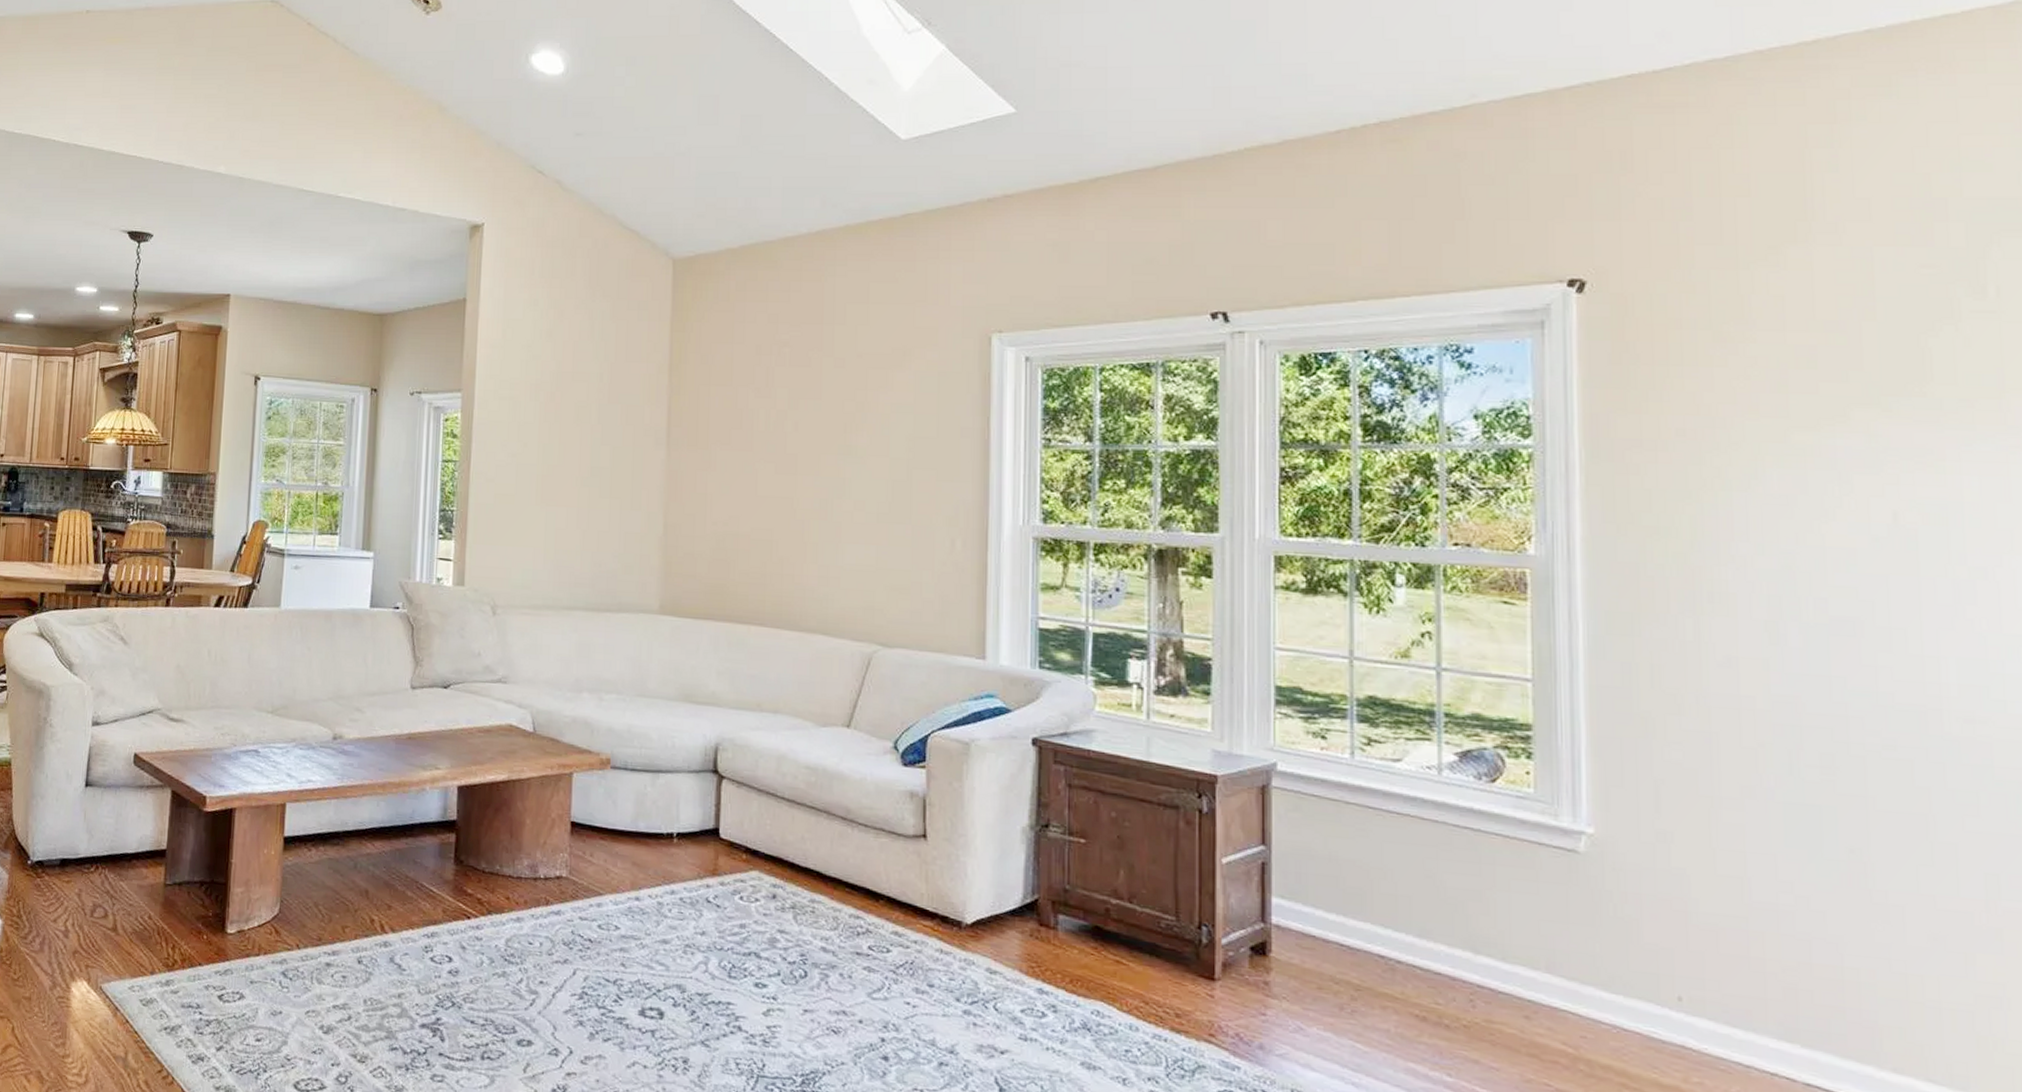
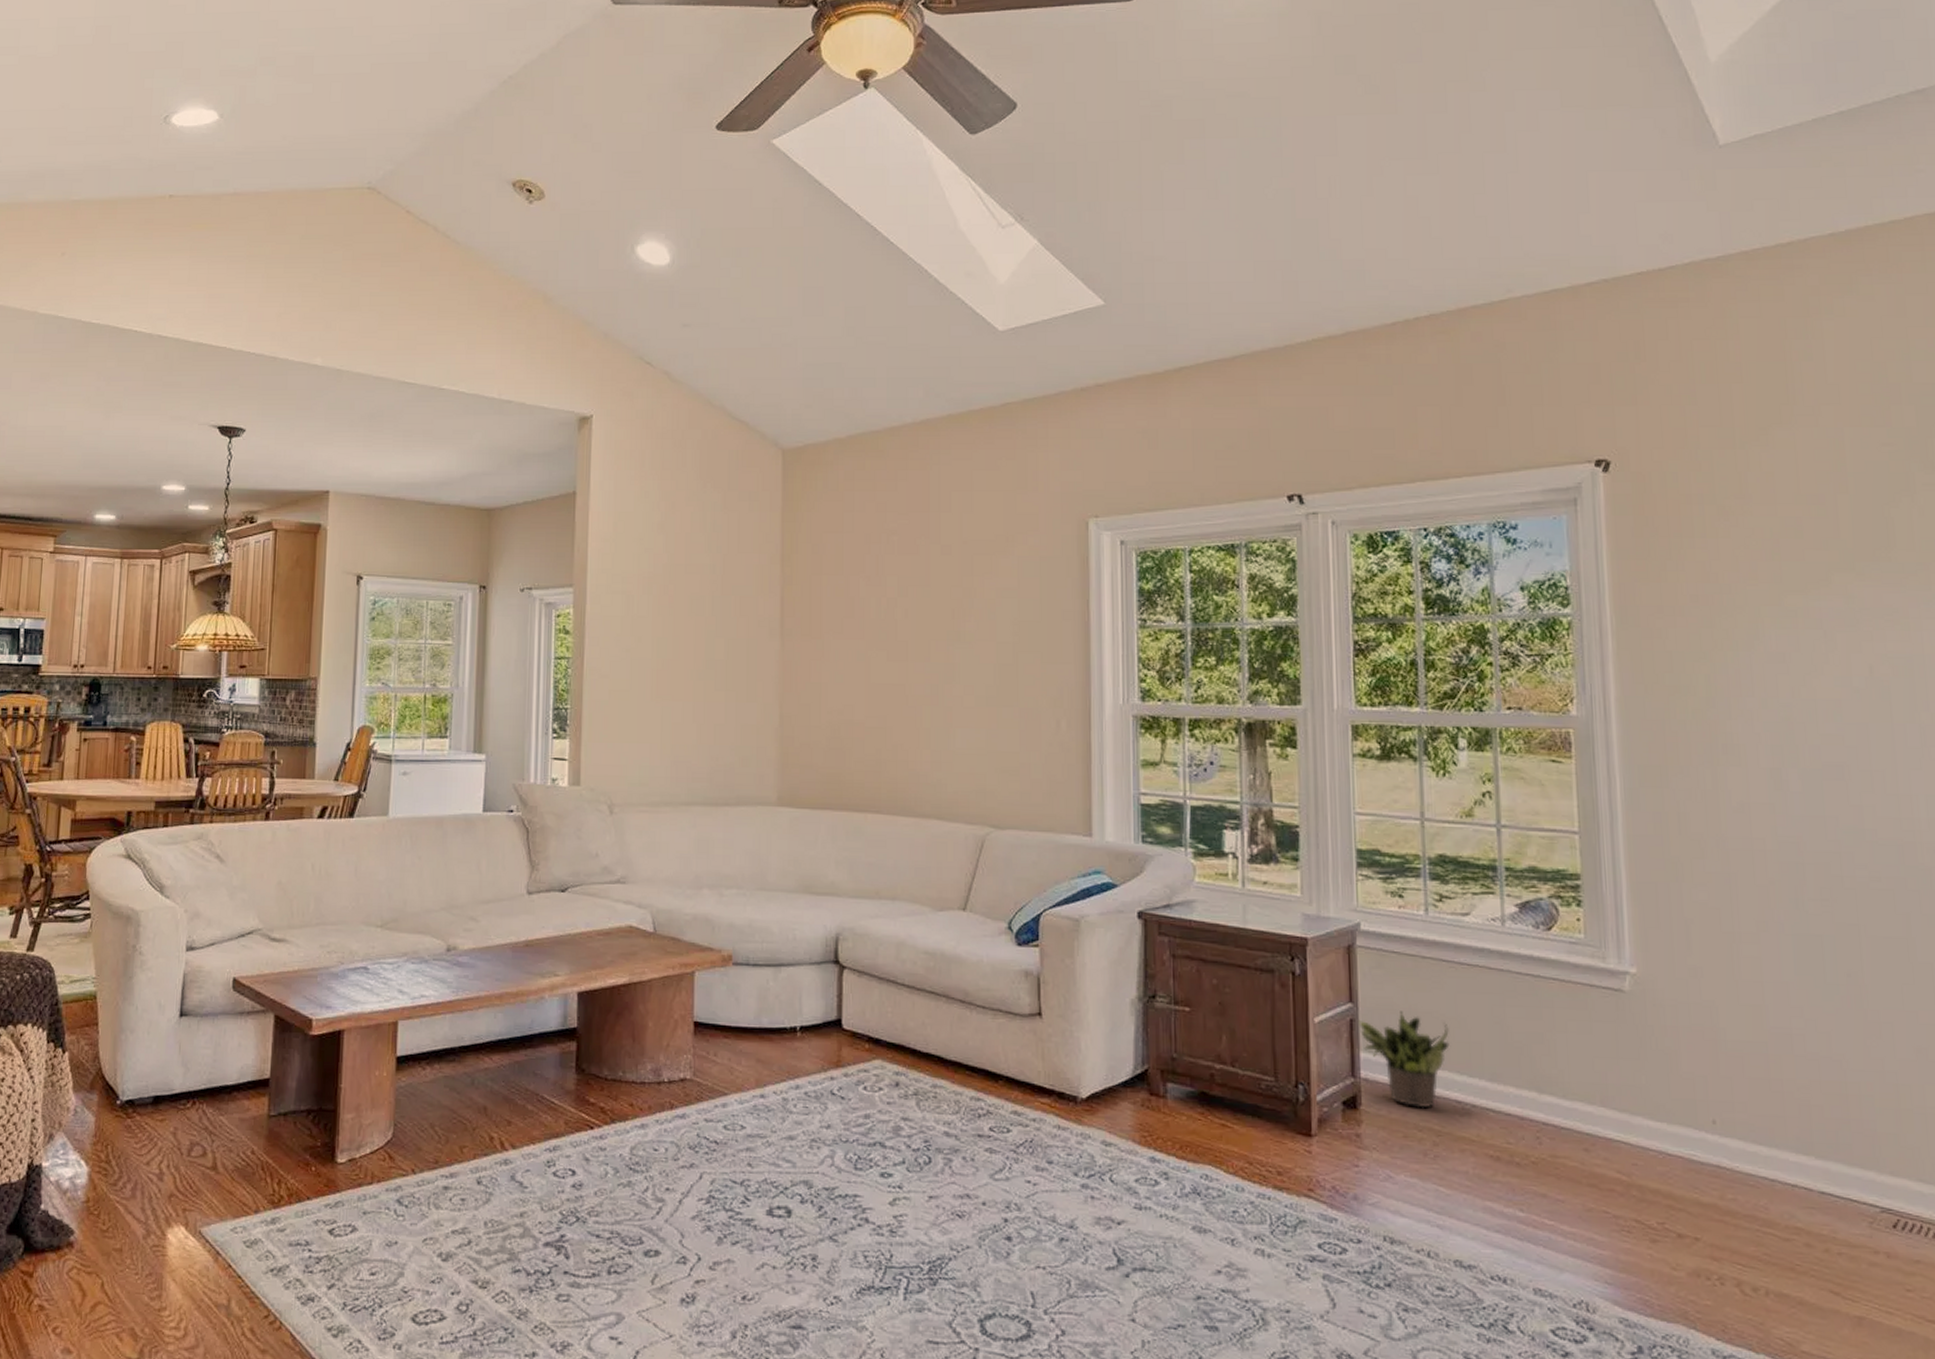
potted plant: none [1269,857,1373,961] -> present [1357,1010,1450,1109]

